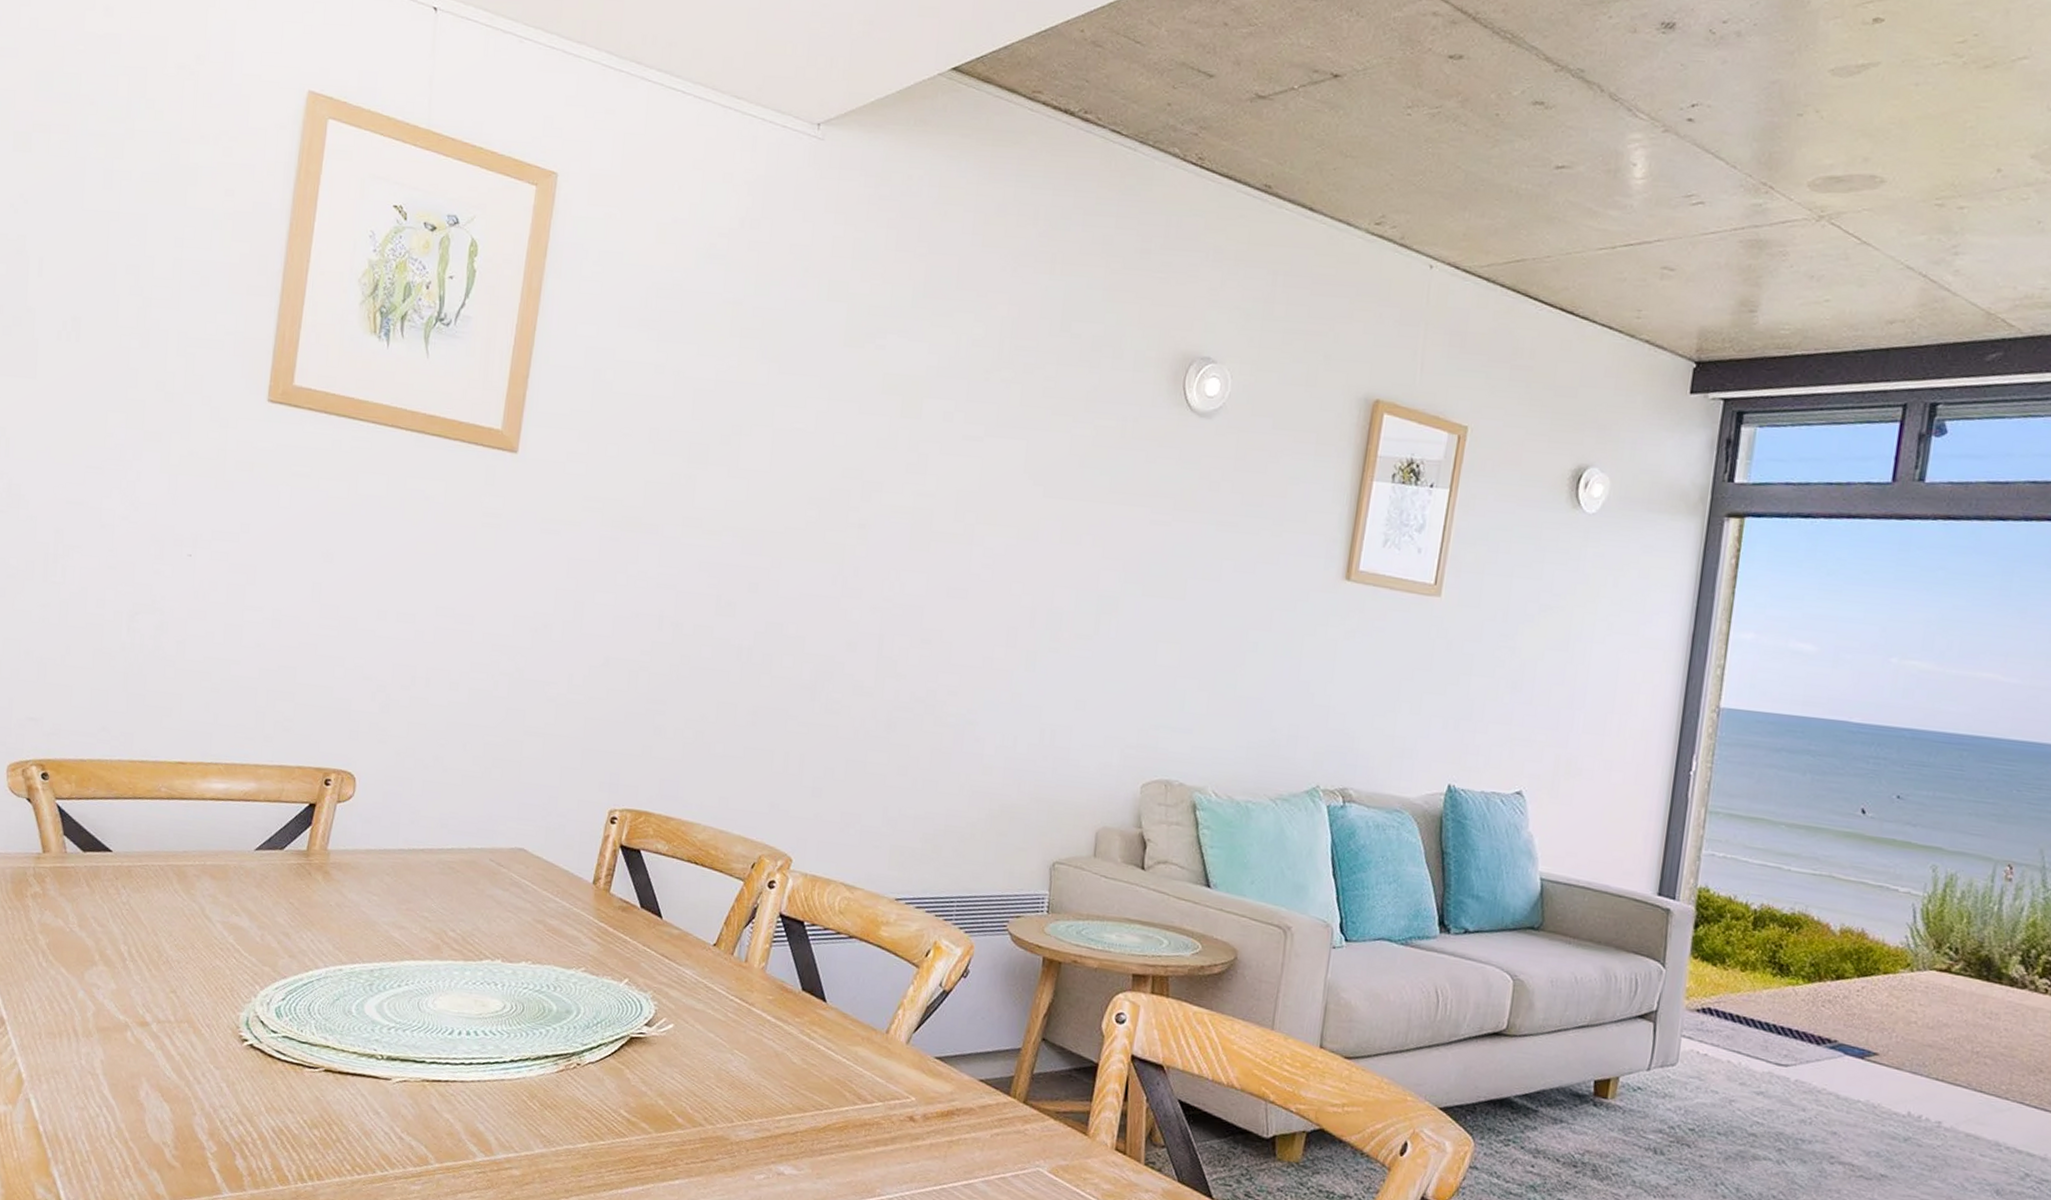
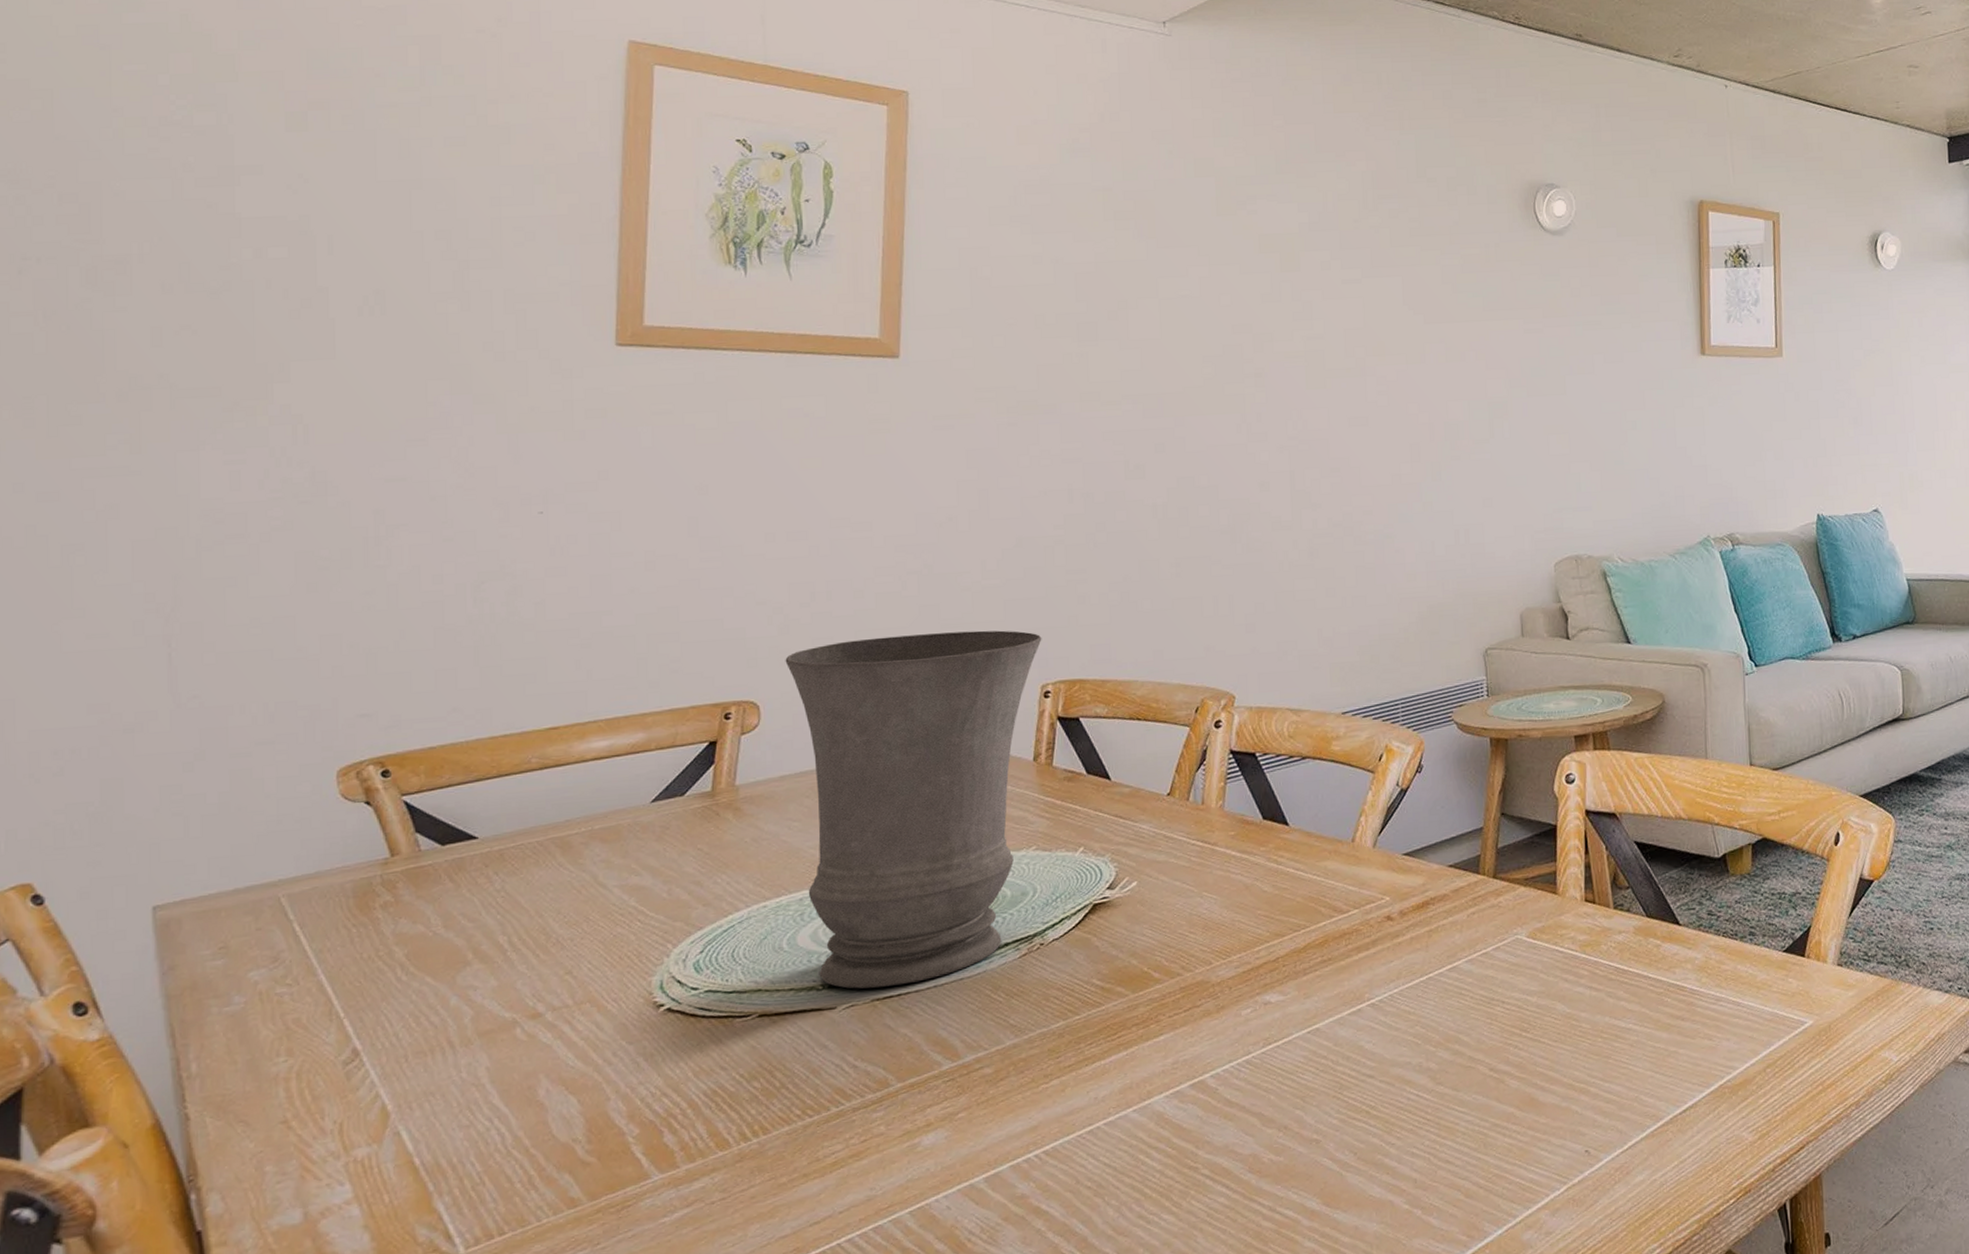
vase: none [378,730,616,1073] -> present [785,630,1042,989]

